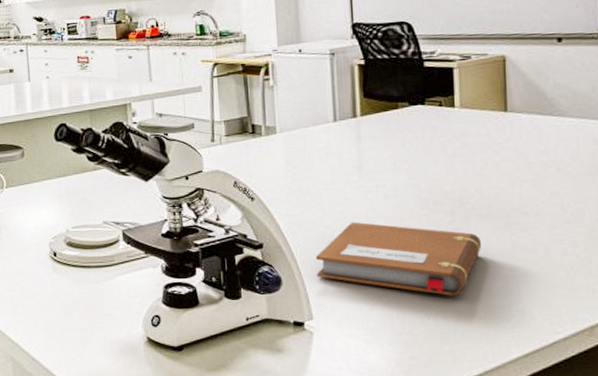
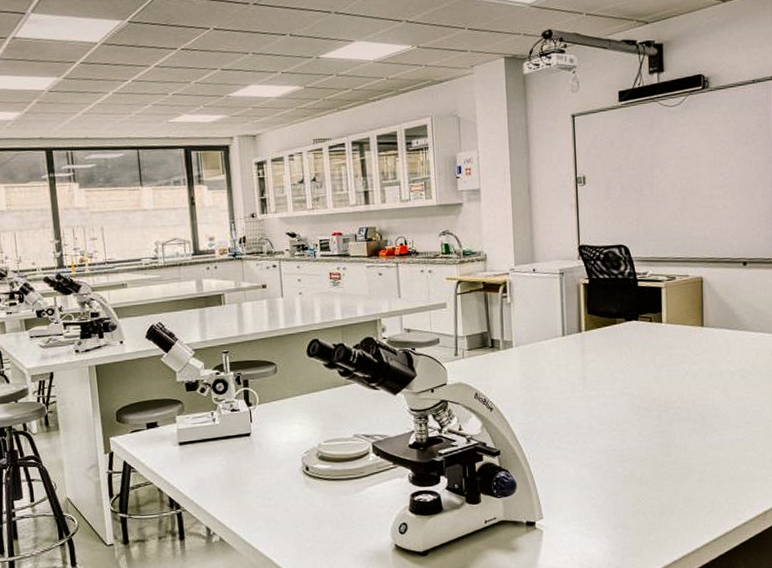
notebook: present [315,222,482,296] -> none [545,428,682,492]

